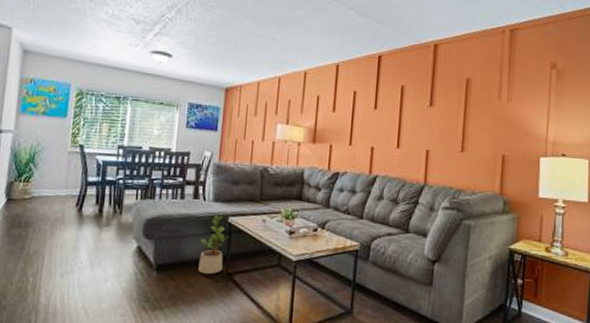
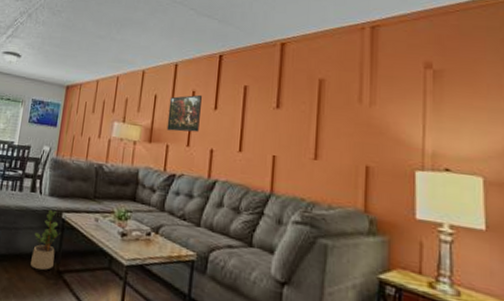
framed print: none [330,95,363,132] -> present [166,94,202,133]

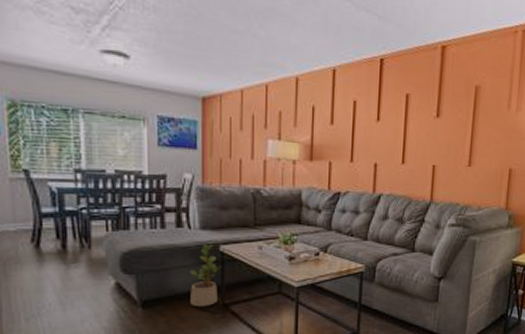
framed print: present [166,94,202,133] -> none [328,104,363,147]

